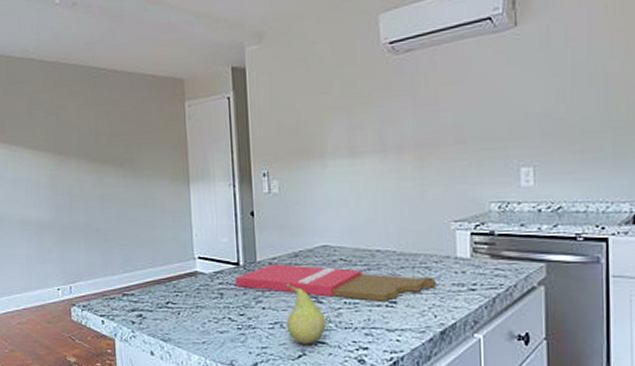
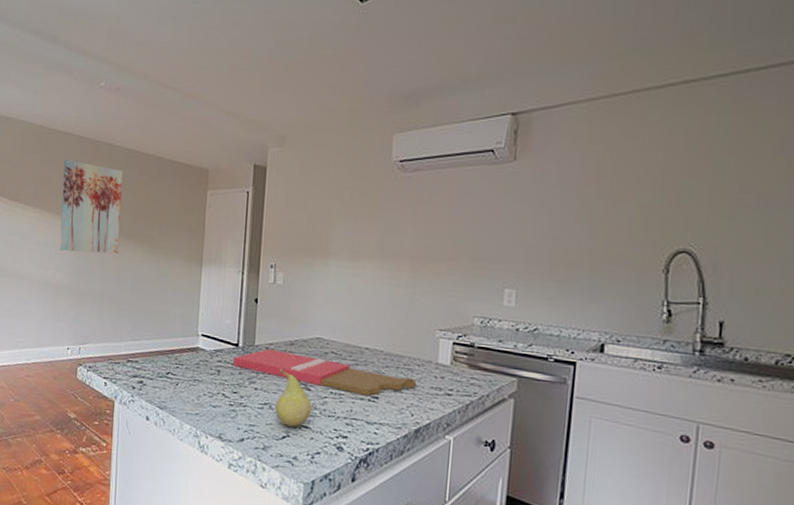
wall art: none [28,87,99,186] -> present [60,159,123,254]

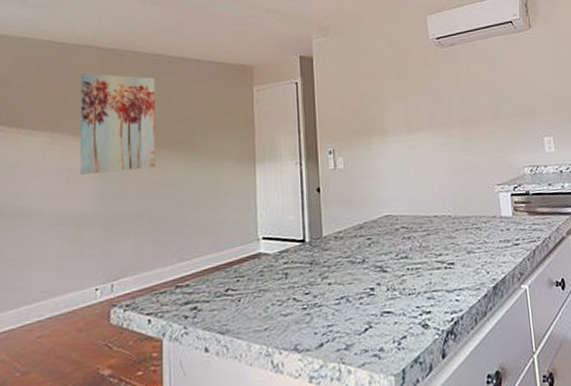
cutting board: present [233,349,417,396] -> none [301,236,487,265]
fruit: present [275,369,312,427] -> none [352,256,391,317]

